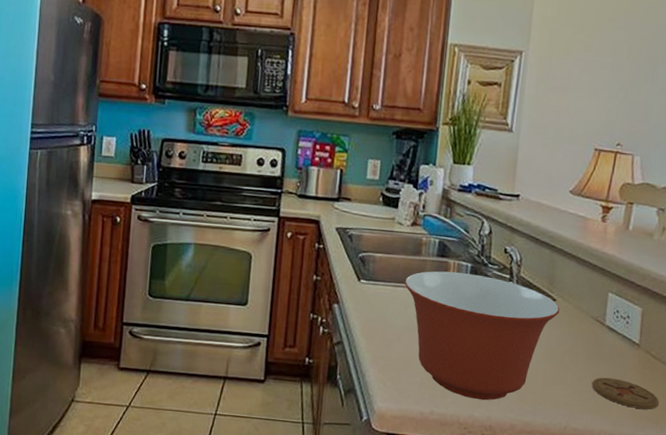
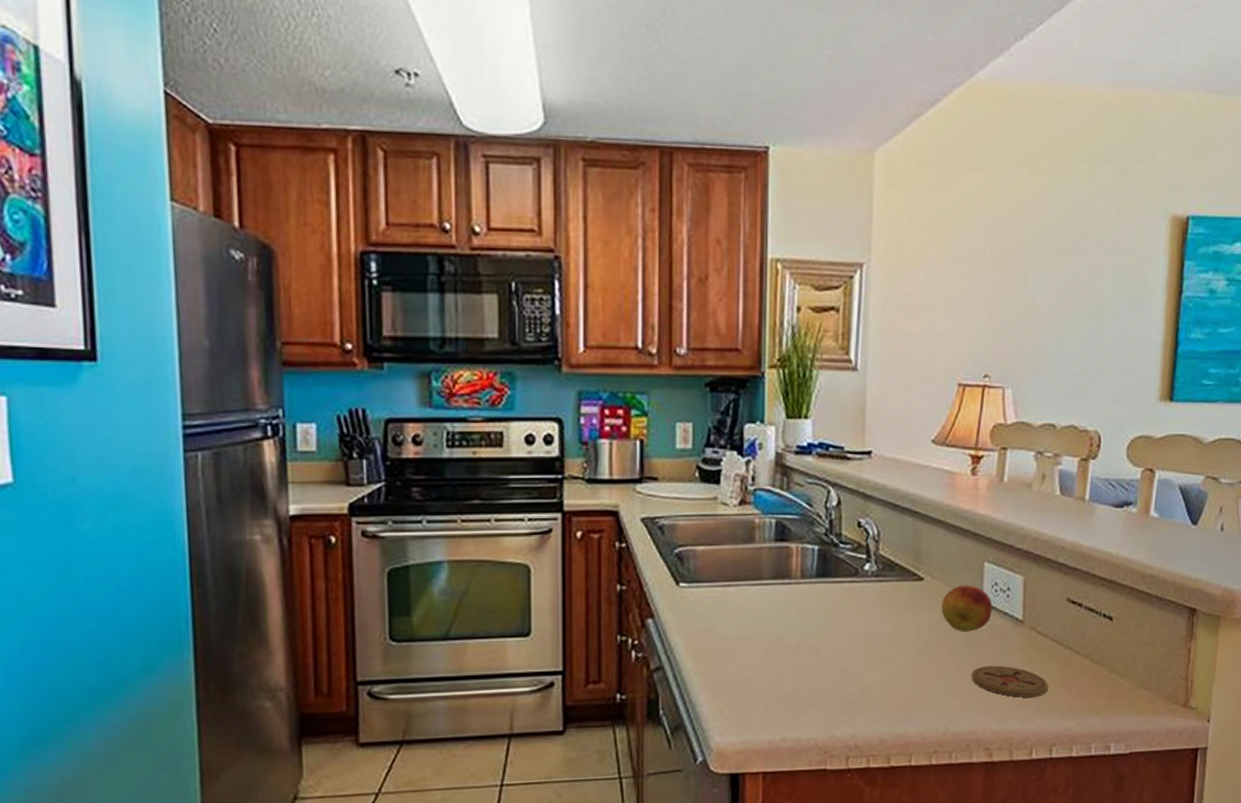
mixing bowl: present [404,271,560,401] -> none [736,558,929,715]
fruit: none [569,308,614,348] -> present [941,585,993,633]

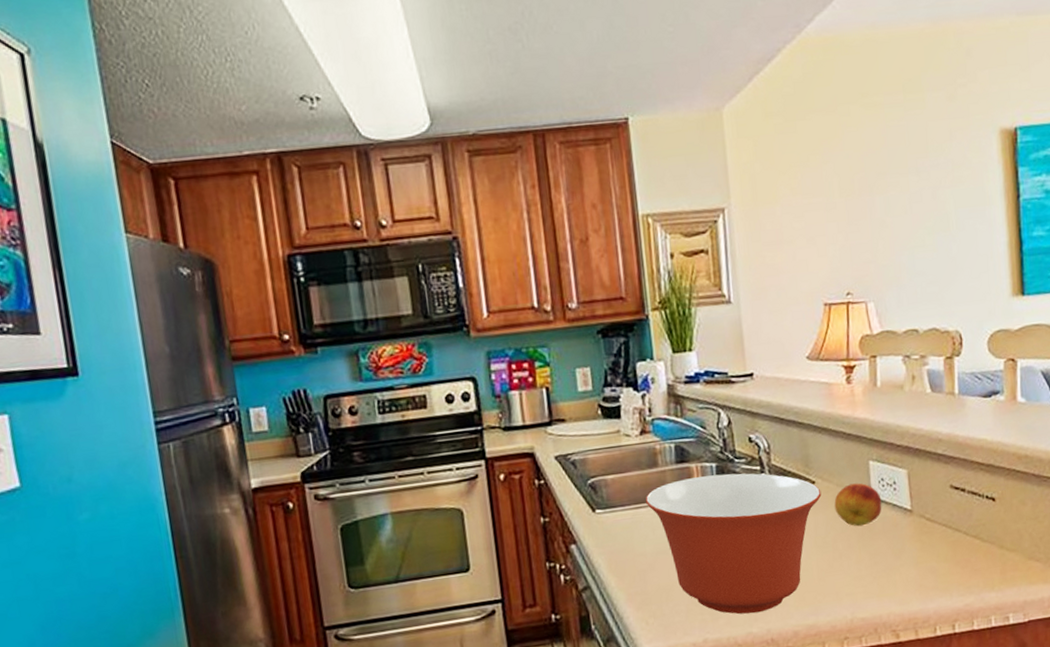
mixing bowl: none [736,558,929,715] -> present [645,473,822,615]
coaster: present [971,665,1049,698] -> none [870,553,944,581]

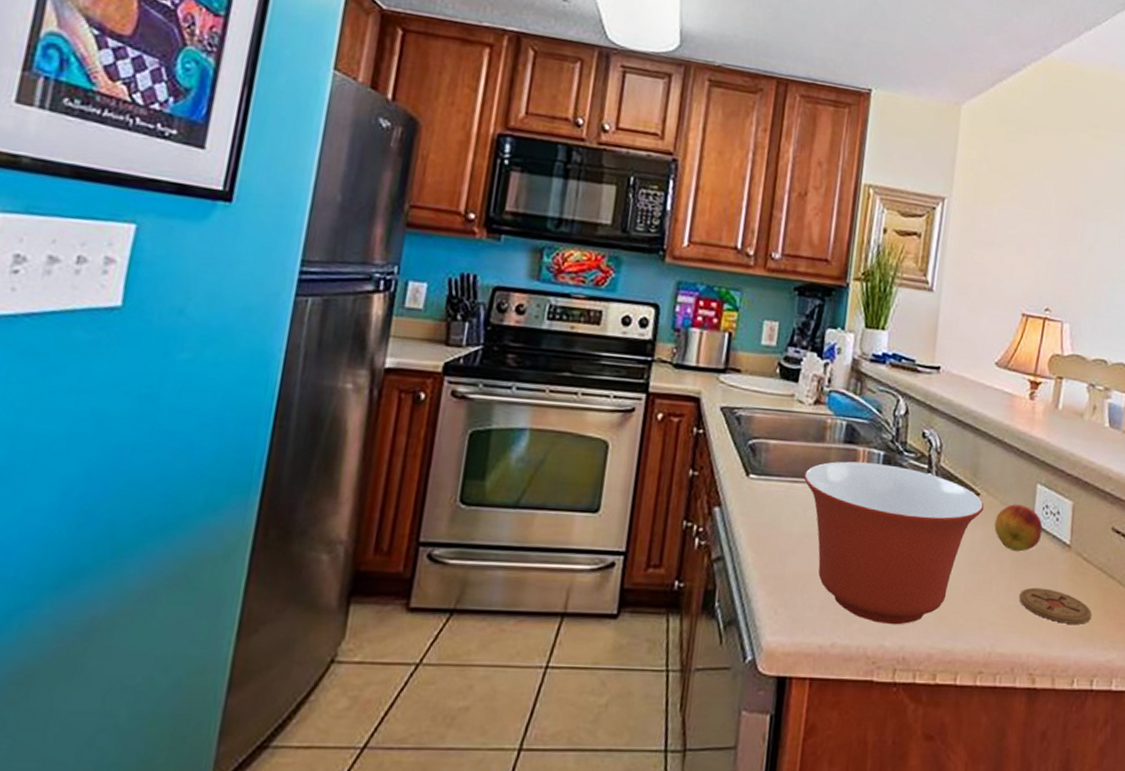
coaster: none [870,553,944,581] -> present [1019,587,1092,624]

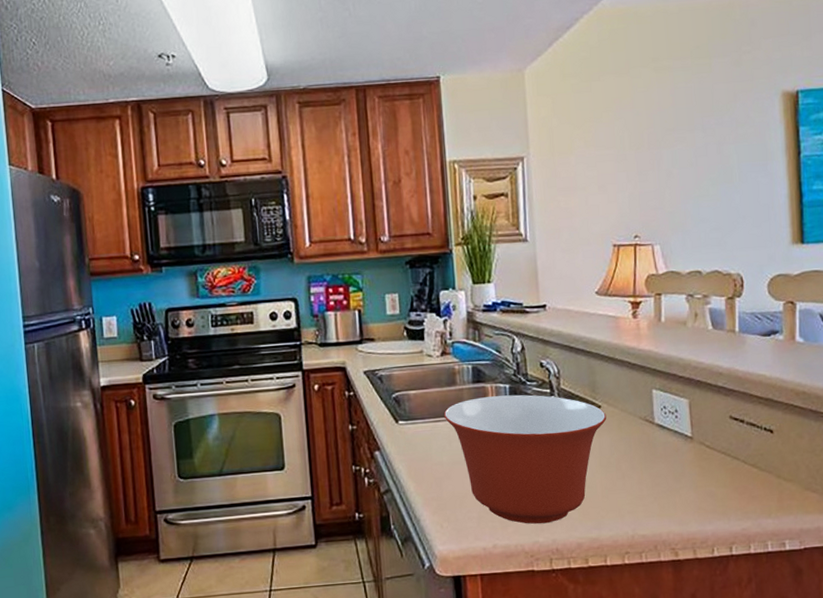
fruit: present [994,504,1043,552] -> none [618,409,664,450]
coaster: present [1019,587,1092,624] -> none [651,476,723,504]

